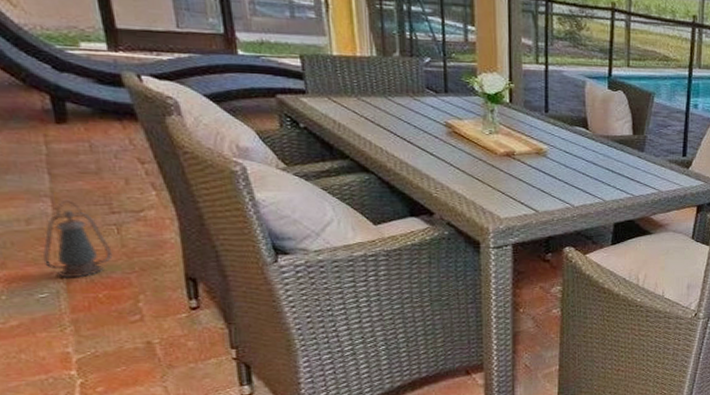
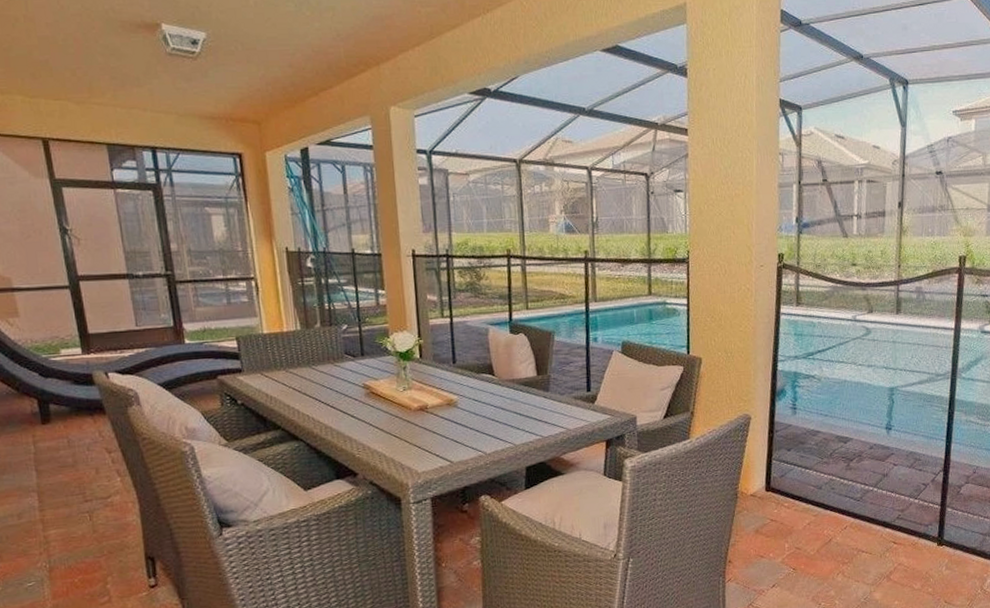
lantern: present [42,199,113,278] -> none [30,492,86,566]

